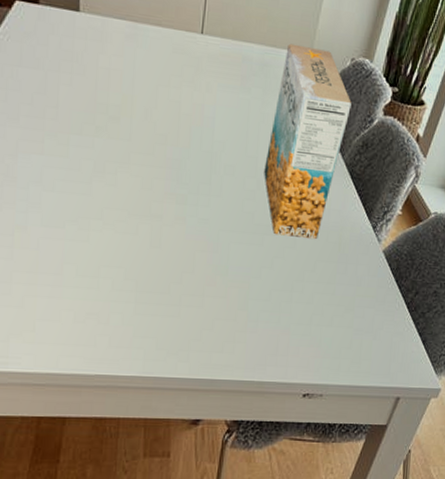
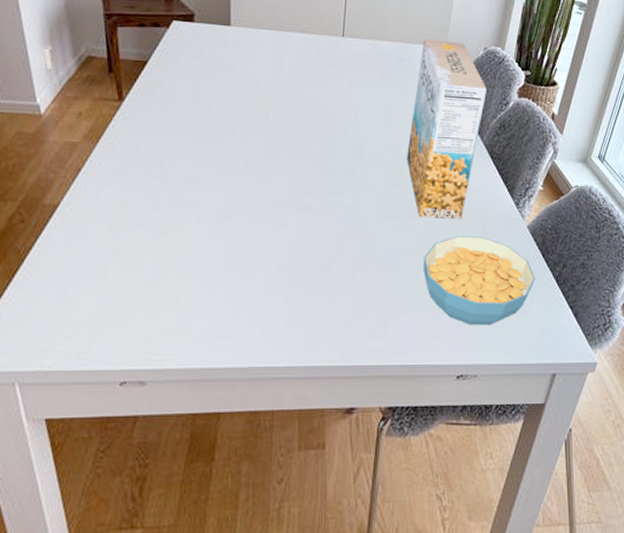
cereal bowl: none [275,256,387,348] -> present [424,236,535,326]

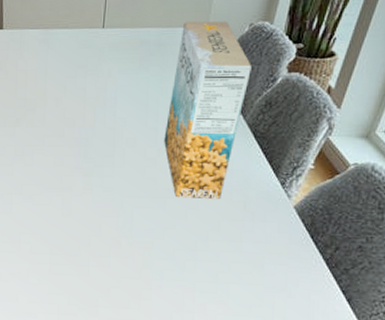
cereal bowl: present [424,236,535,326] -> none [179,215,301,305]

